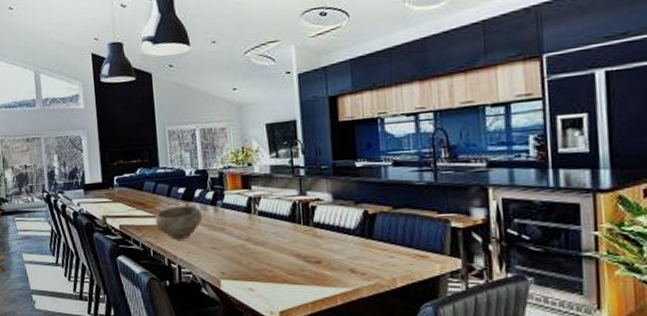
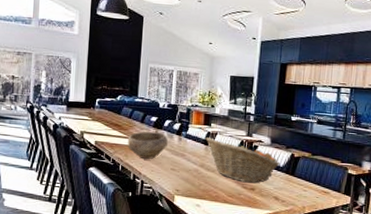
fruit basket: none [247,203,351,255] -> present [205,137,280,183]

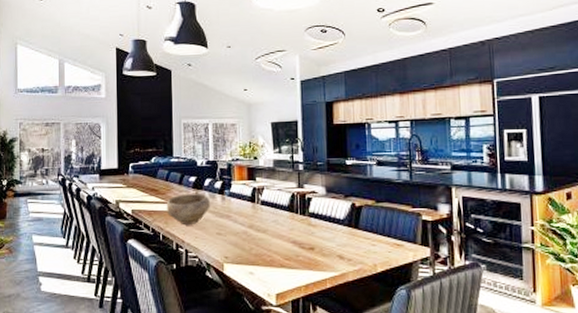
fruit basket: present [205,137,280,183] -> none [251,194,340,242]

